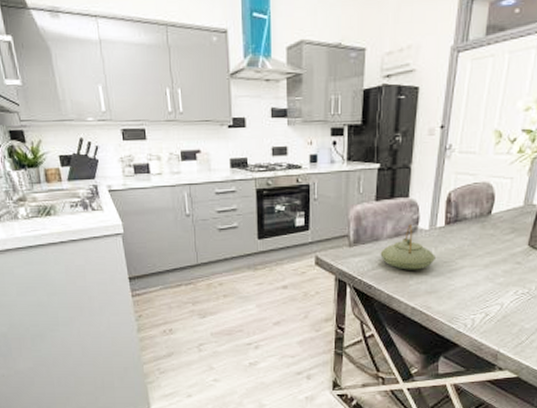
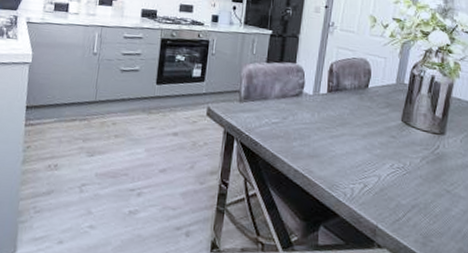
teapot: present [380,224,435,270] -> none [267,88,318,132]

